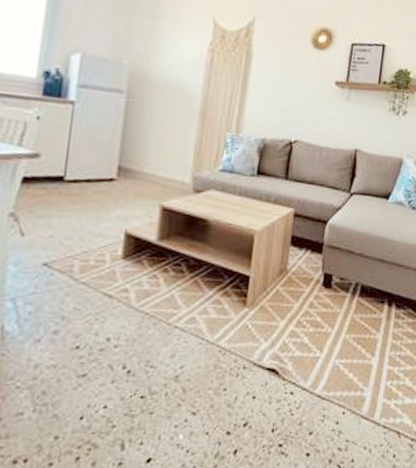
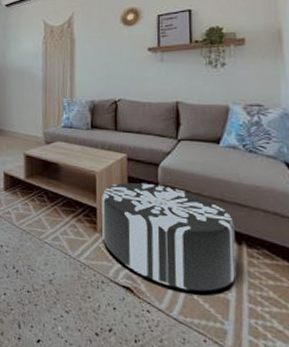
pouf: none [251,243,389,362] -> present [102,182,236,292]

